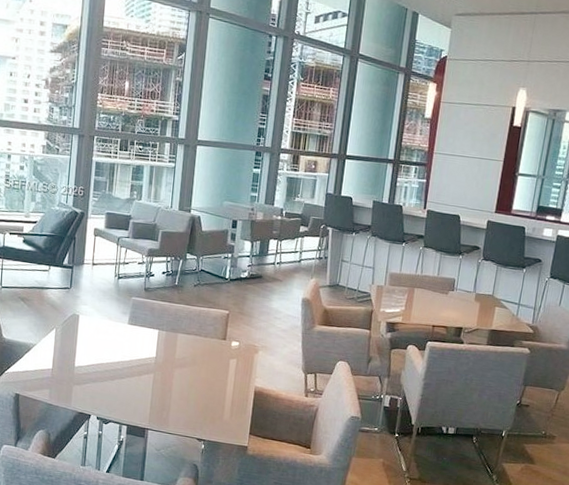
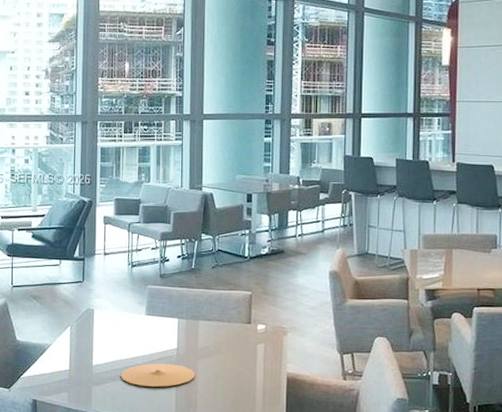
plate: none [100,368,171,392] -> present [120,363,195,387]

